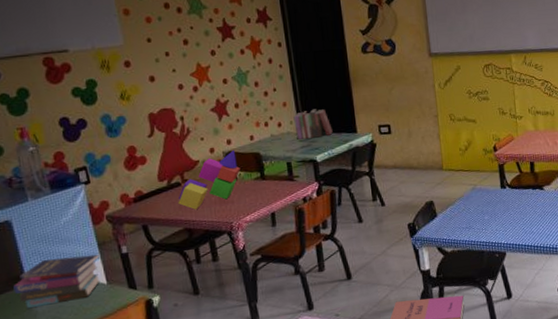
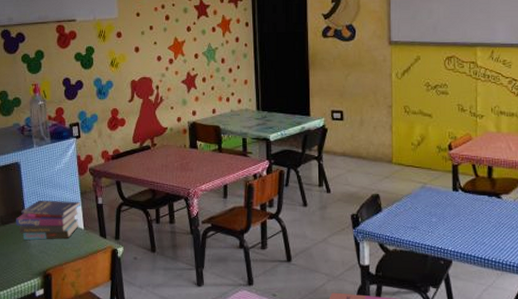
toy blocks: present [178,149,240,210] -> none [147,121,201,172]
books: present [293,109,333,140] -> none [252,89,287,118]

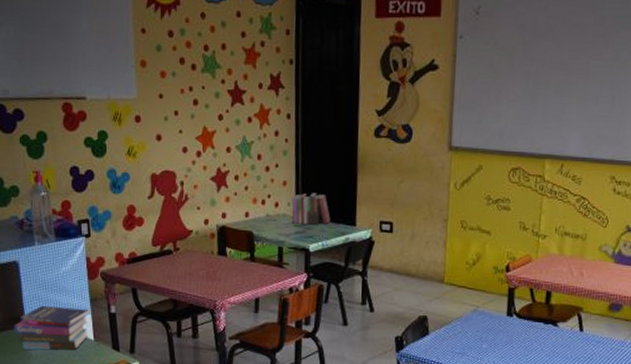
books: none [252,89,287,118] -> present [291,192,331,226]

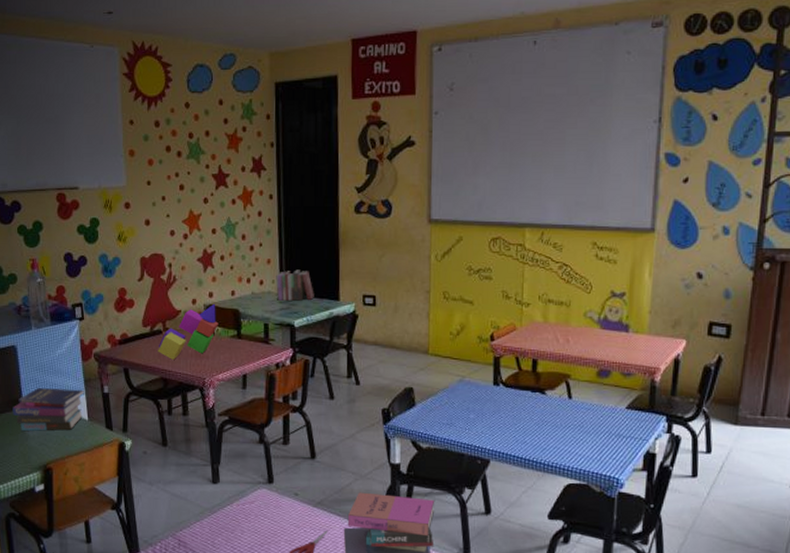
toy blocks: none [168,224,231,281] -> present [158,303,219,360]

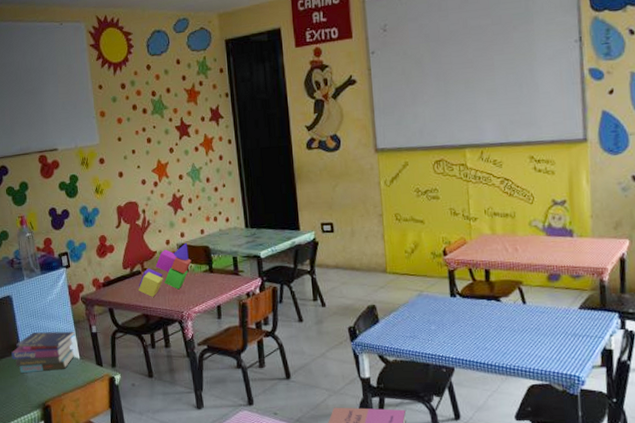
books: present [276,269,314,302] -> none [240,205,277,235]

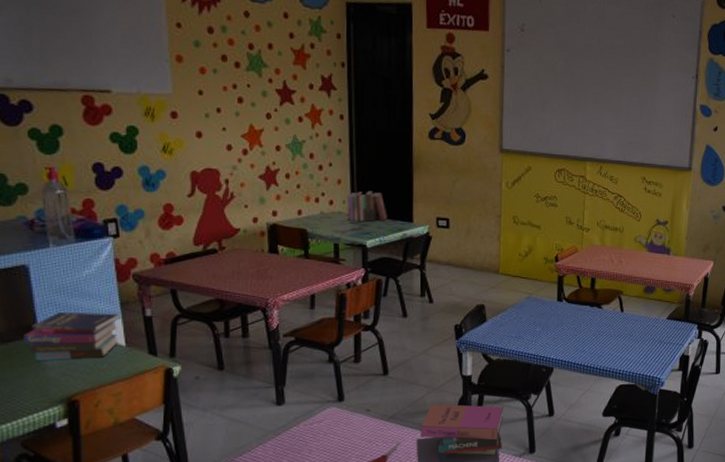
toy blocks: present [138,242,192,297] -> none [212,222,283,280]
books: none [240,205,277,235] -> present [347,191,387,223]

